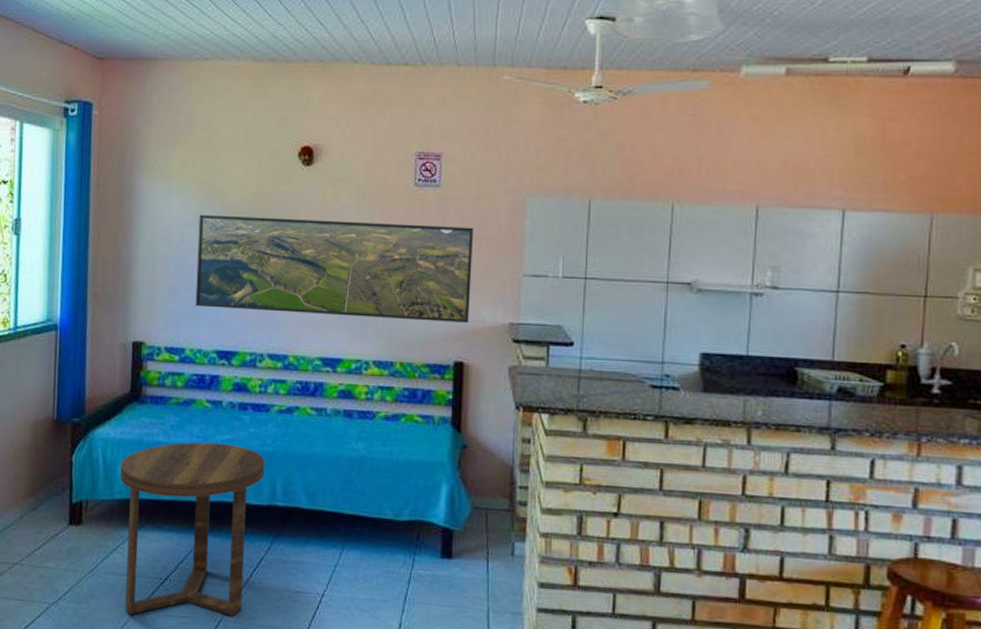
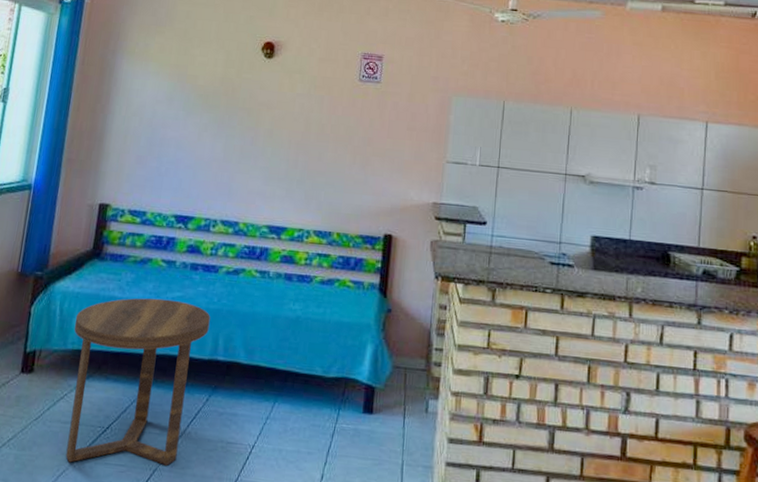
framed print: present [195,214,473,323] -> none [160,94,406,201]

